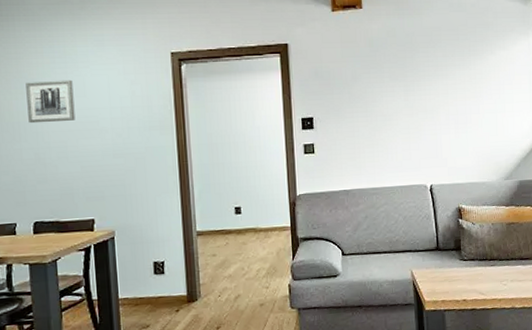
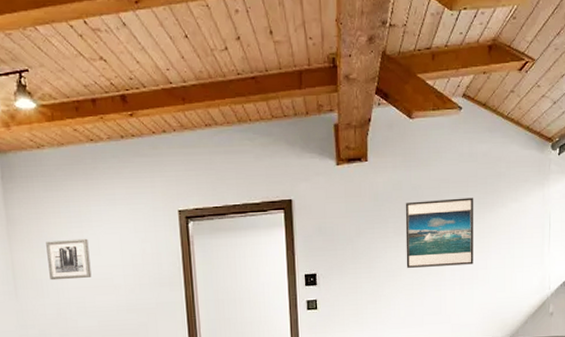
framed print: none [399,45,467,112] -> present [405,197,473,268]

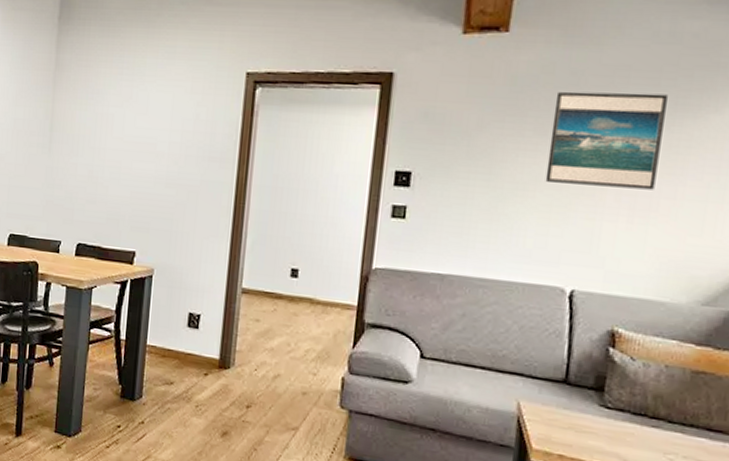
wall art: present [46,238,92,281] -> none [88,93,137,140]

